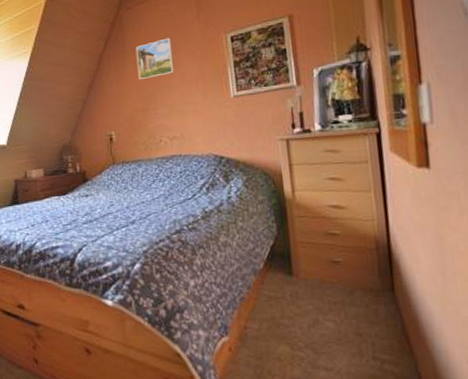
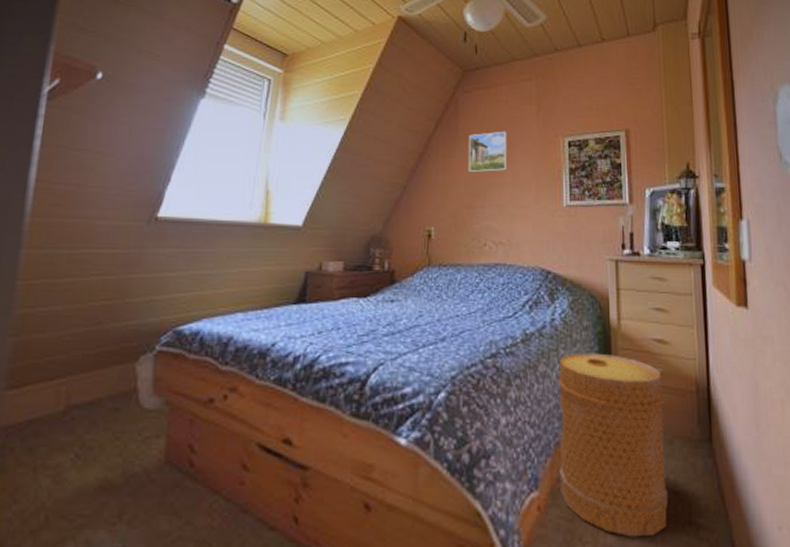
basket: none [238,222,352,371] -> present [558,353,668,537]

